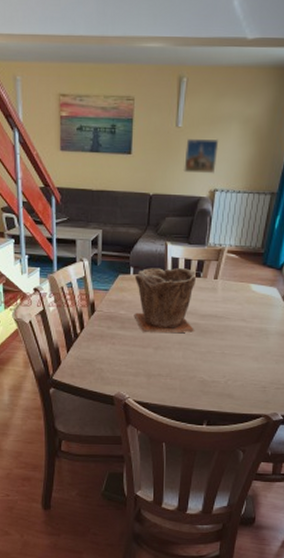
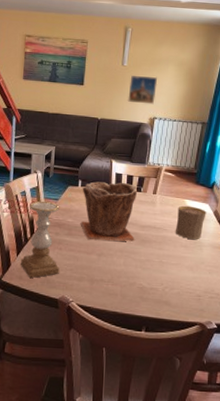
candle holder: none [72,292,113,375] -> present [21,201,60,278]
cup: none [238,290,274,327] -> present [175,205,206,239]

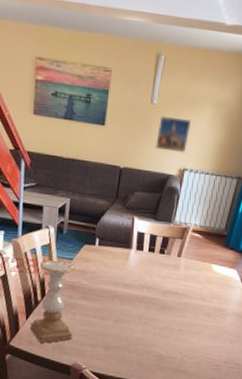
plant pot: present [80,181,138,242] -> none [96,240,161,308]
cup: present [175,205,206,239] -> none [198,270,234,307]

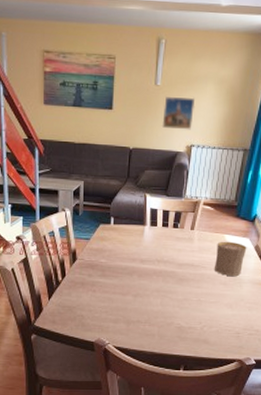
candle holder: present [31,260,74,343] -> none [53,241,94,321]
cup: none [198,270,234,307] -> present [214,241,247,276]

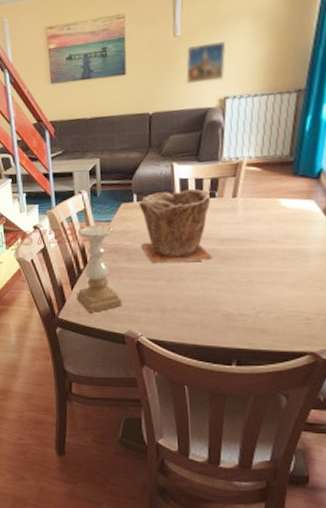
candle holder: none [53,241,94,321] -> present [77,224,122,313]
plant pot: none [114,218,174,281] -> present [138,188,213,264]
cup: present [214,241,247,276] -> none [267,206,312,249]

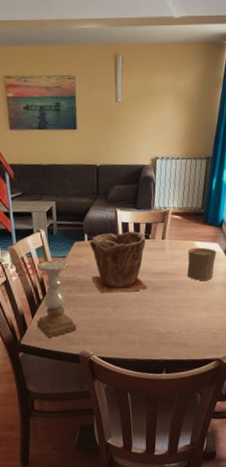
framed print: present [186,40,227,84] -> none [126,110,157,144]
cup: none [267,206,312,249] -> present [187,247,217,281]

